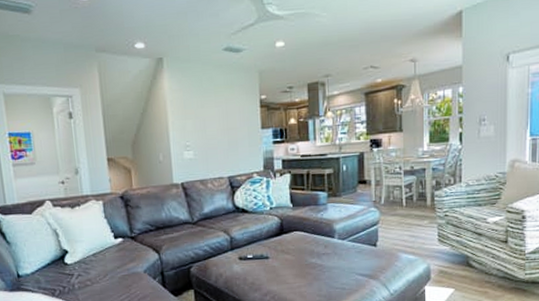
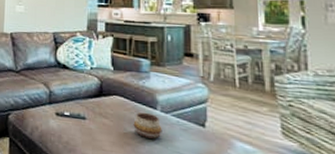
decorative bowl: none [313,242,340,265] -> present [133,112,162,139]

